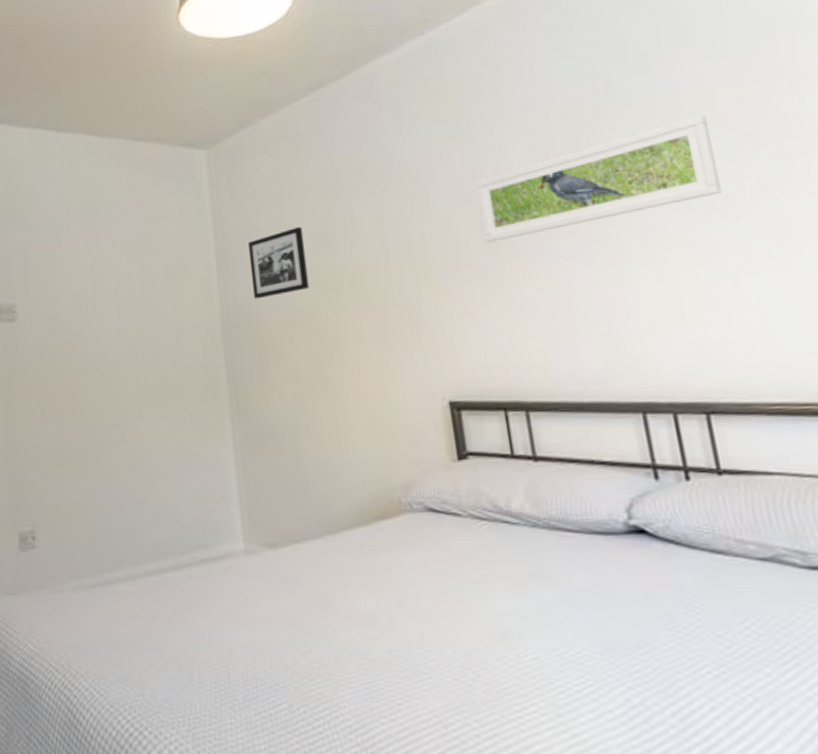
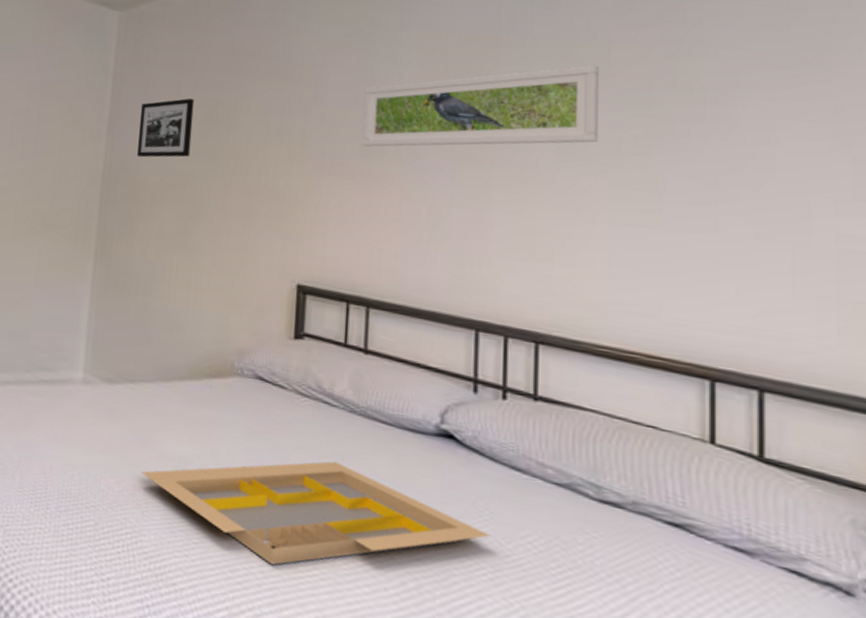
serving tray: none [326,584,706,711] -> present [141,461,491,566]

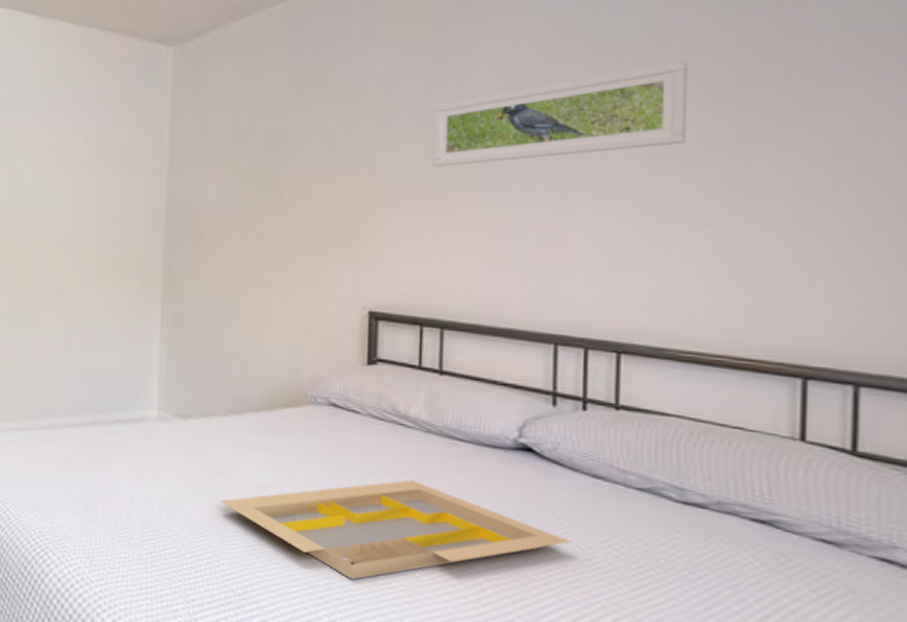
picture frame: present [137,98,195,158] -> none [200,131,256,196]

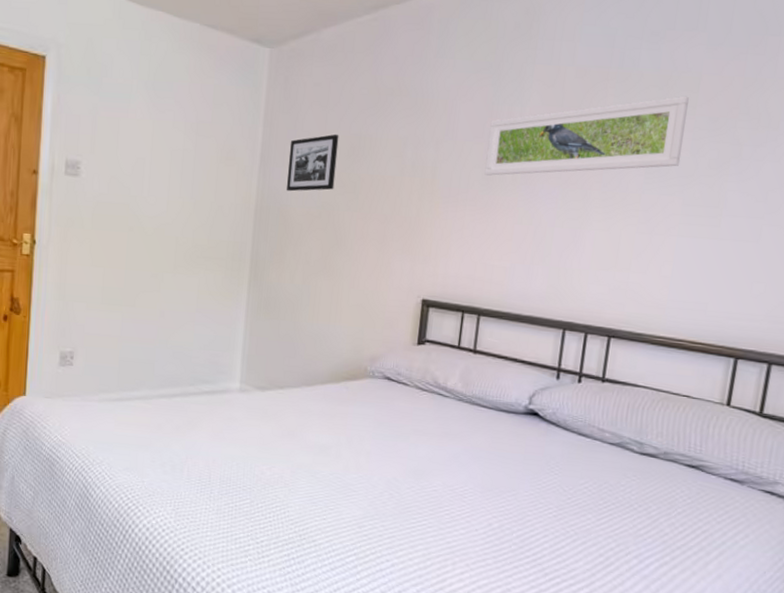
picture frame: none [200,131,256,196] -> present [287,134,339,192]
serving tray: present [219,480,571,580] -> none [288,439,558,520]

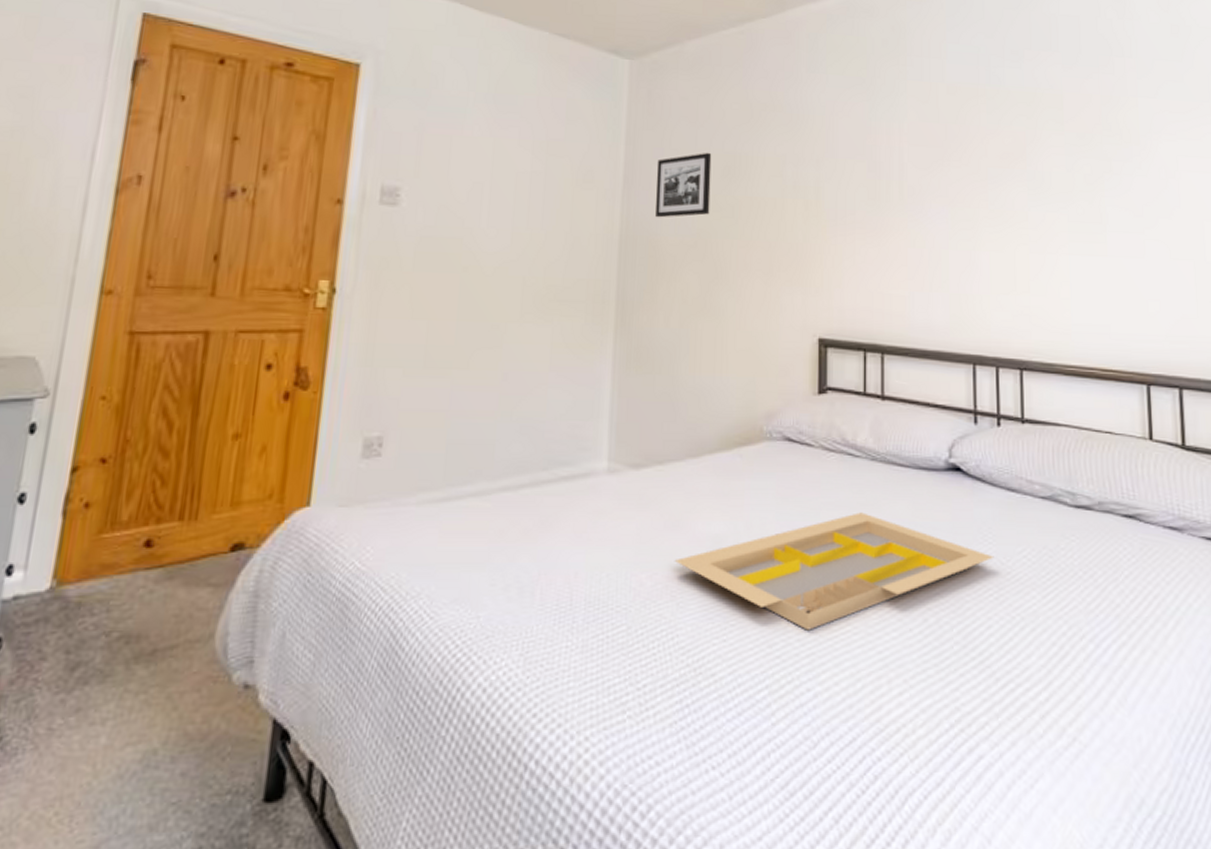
serving tray: none [288,439,558,520] -> present [674,512,994,631]
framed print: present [484,96,689,176] -> none [870,112,1059,195]

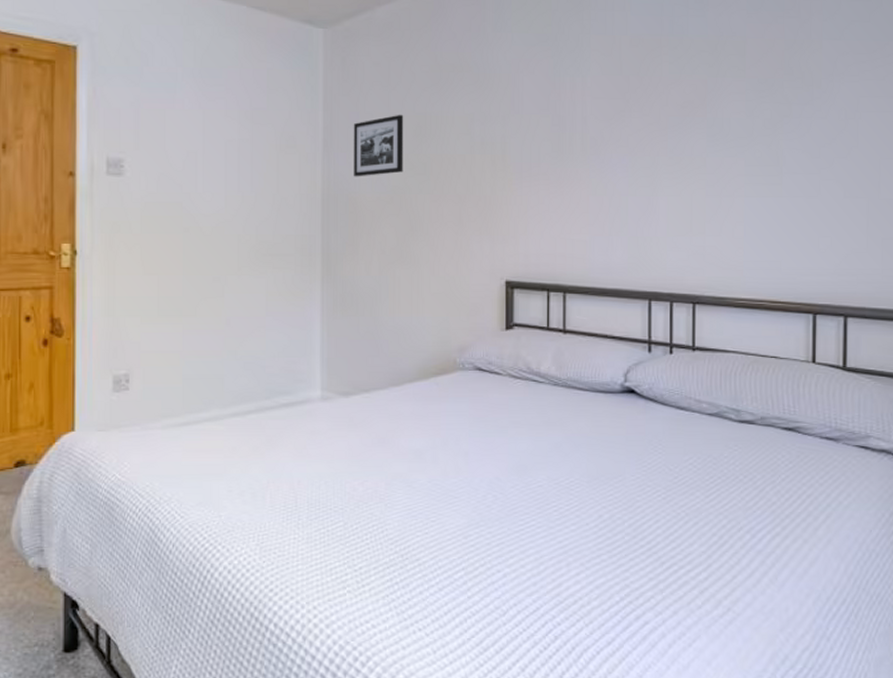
serving tray: present [674,512,994,631] -> none [381,429,663,525]

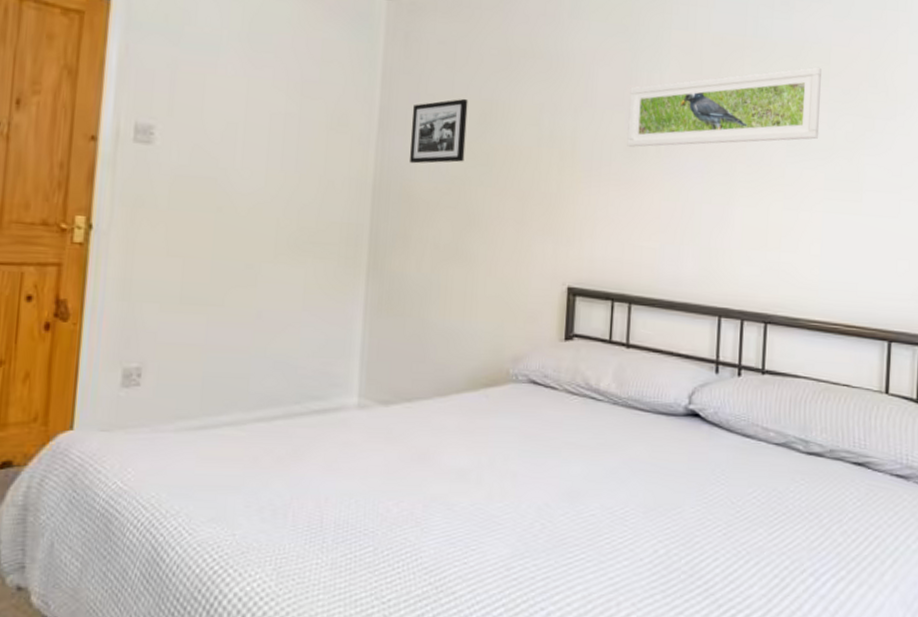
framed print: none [554,59,738,148] -> present [627,67,822,147]

